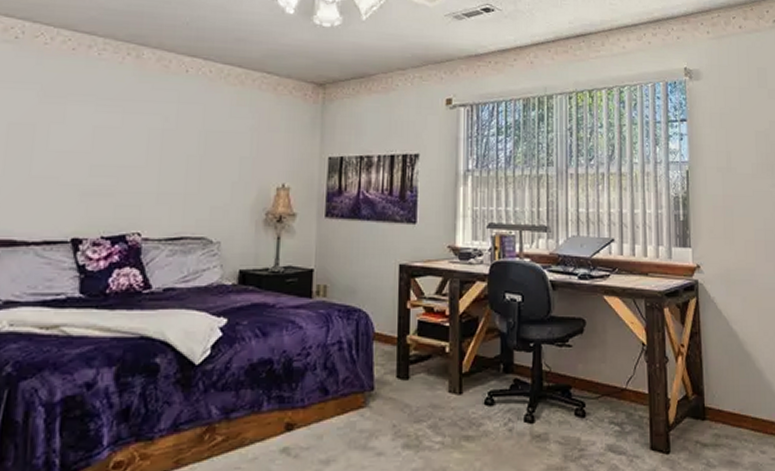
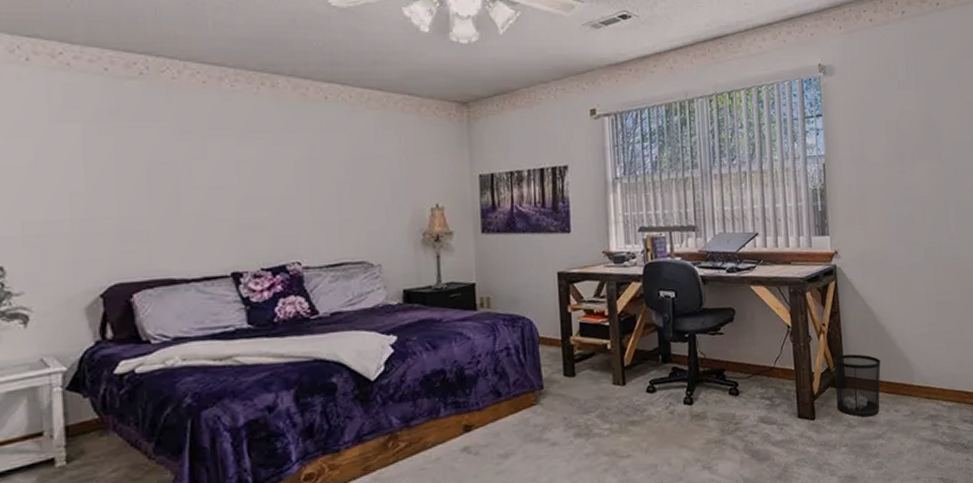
waste bin: none [692,381,747,457] -> present [833,354,881,417]

